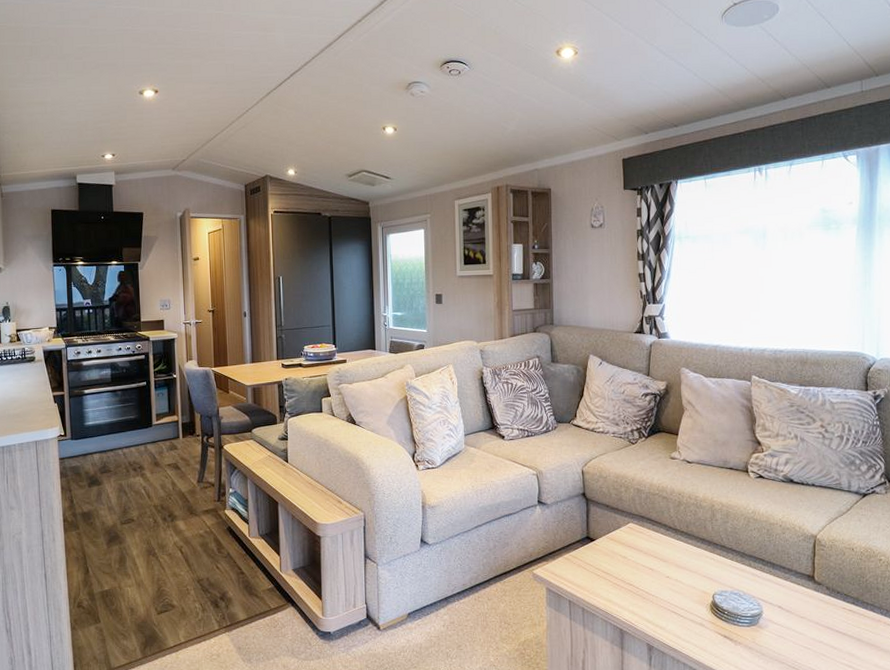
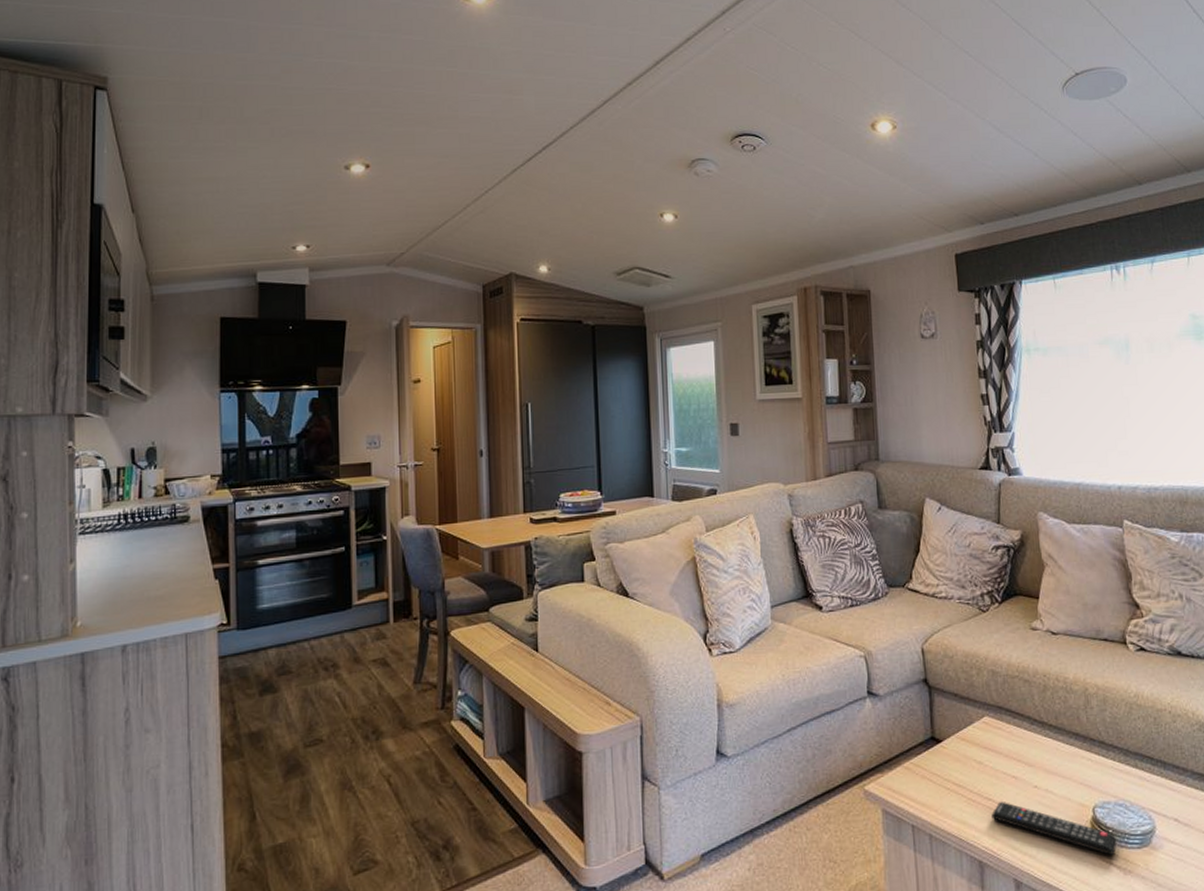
remote control: none [632,587,731,631] -> present [991,802,1117,856]

